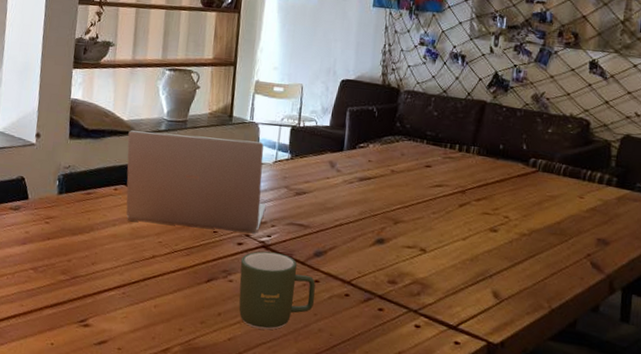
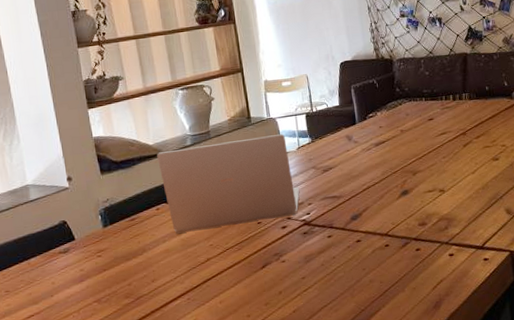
mug: present [239,251,316,330] -> none [288,225,361,296]

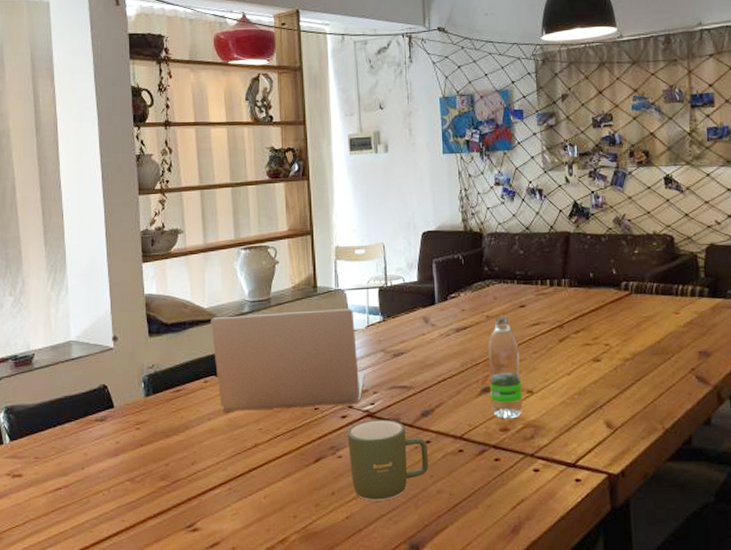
mug: none [288,225,361,296] -> present [347,420,429,502]
bottle: none [403,129,437,216] -> present [487,317,523,419]

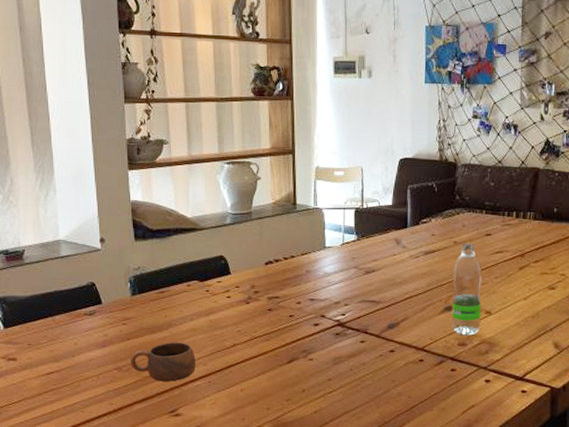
cup: none [144,445,214,492] -> present [131,342,195,382]
laptop: present [211,309,365,412] -> none [194,226,338,314]
mug: present [347,420,429,502] -> none [318,329,392,400]

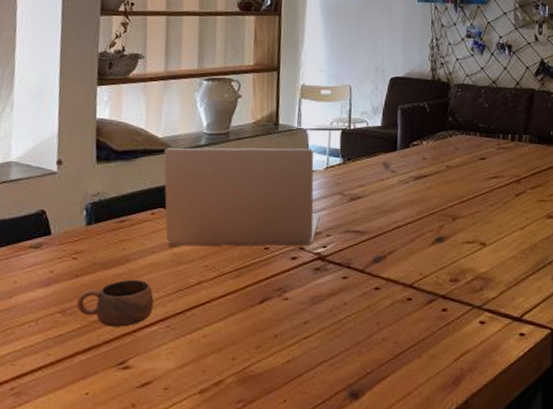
laptop: none [194,226,338,314] -> present [164,147,320,247]
bottle: present [451,243,482,336] -> none [443,168,476,270]

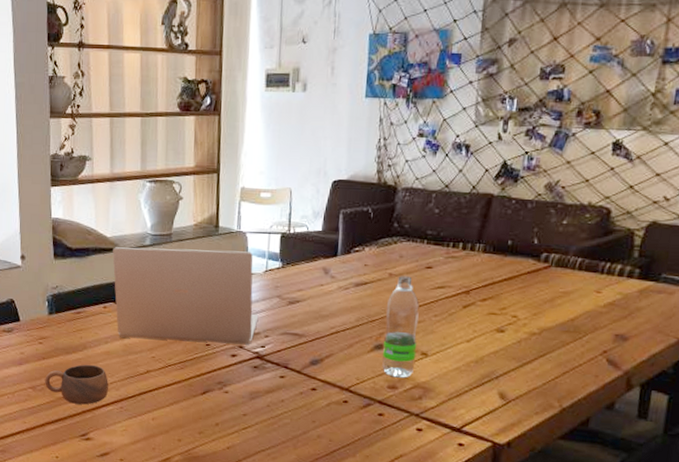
bottle: none [443,168,476,270] -> present [382,276,420,378]

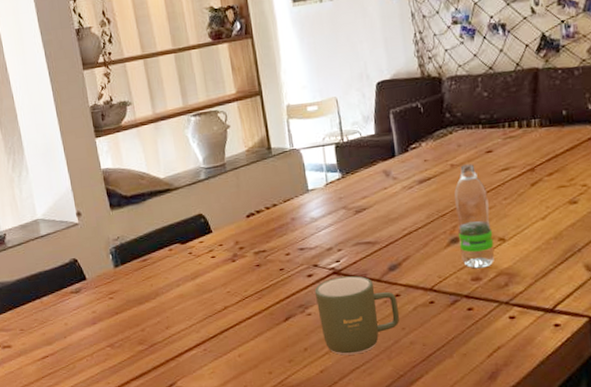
cup: present [45,364,108,405] -> none [121,310,189,355]
laptop: present [112,247,259,344] -> none [168,168,328,278]
mug: none [235,362,313,438] -> present [314,276,400,355]

